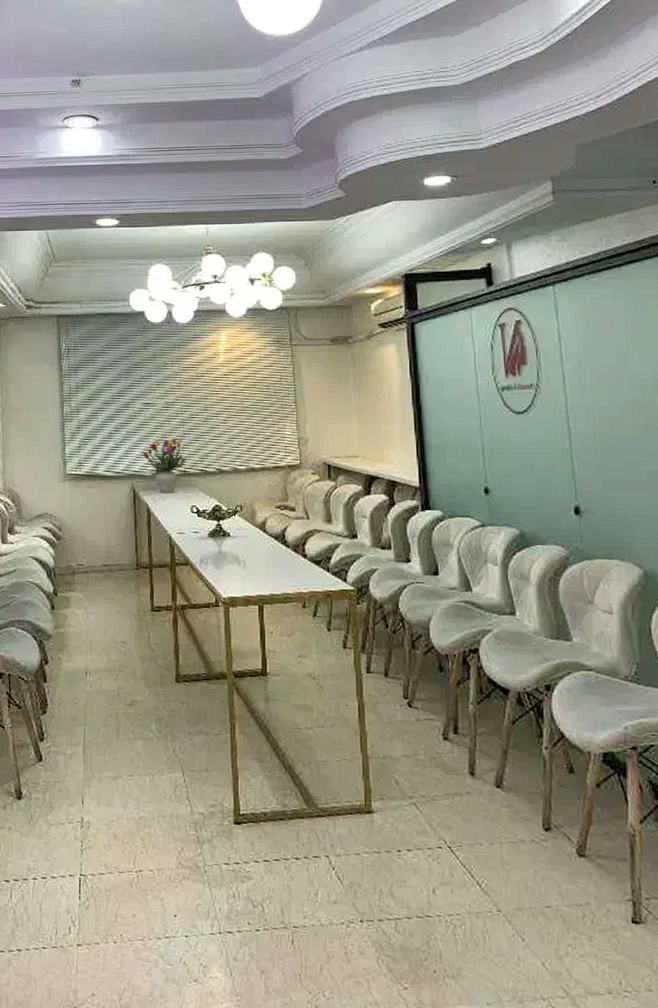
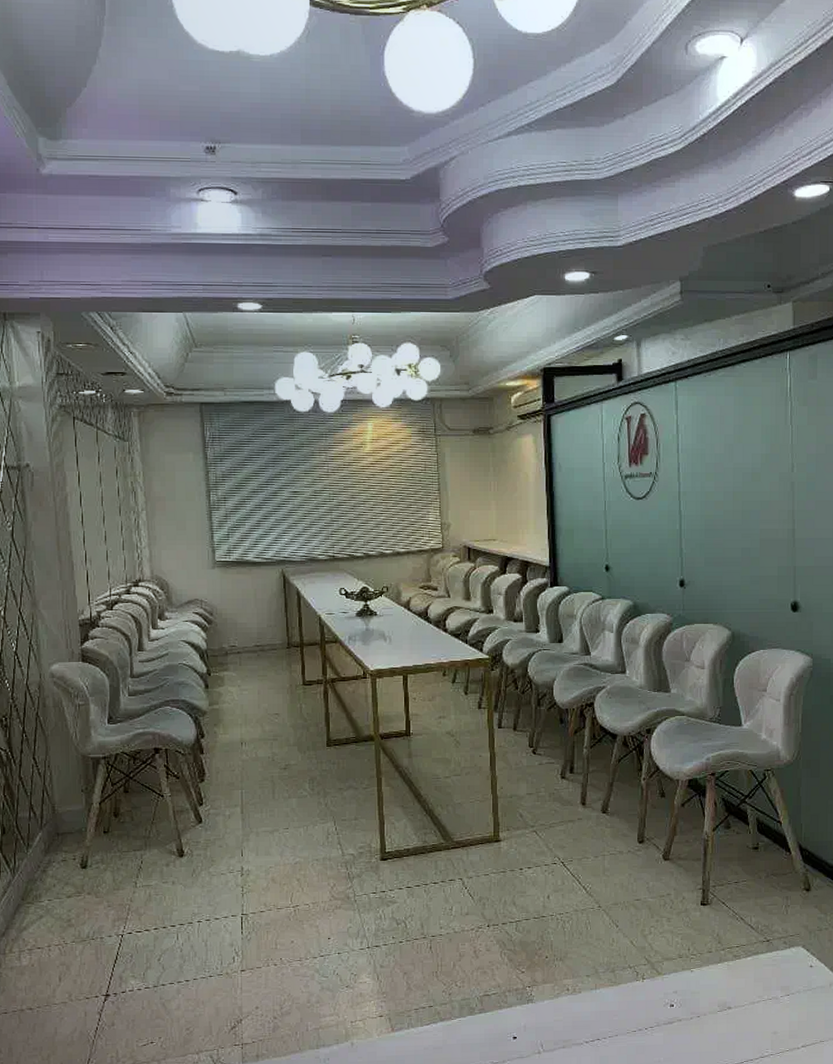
flower arrangement: present [142,437,186,493] -> none [291,524,334,577]

